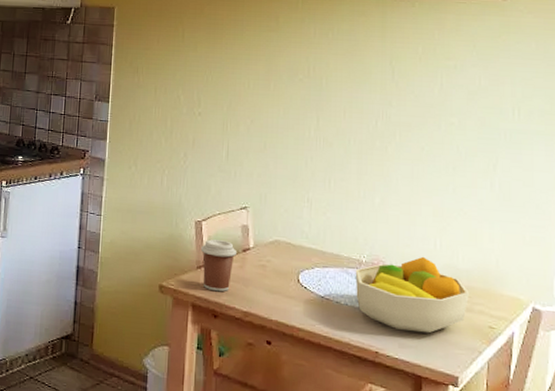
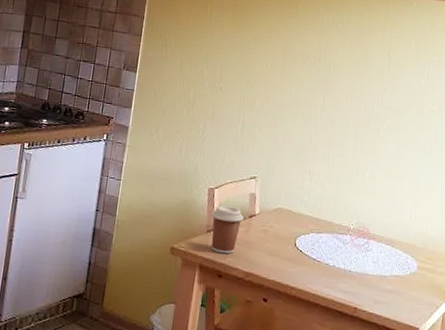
fruit bowl: present [355,256,470,334] -> none [342,225,435,291]

